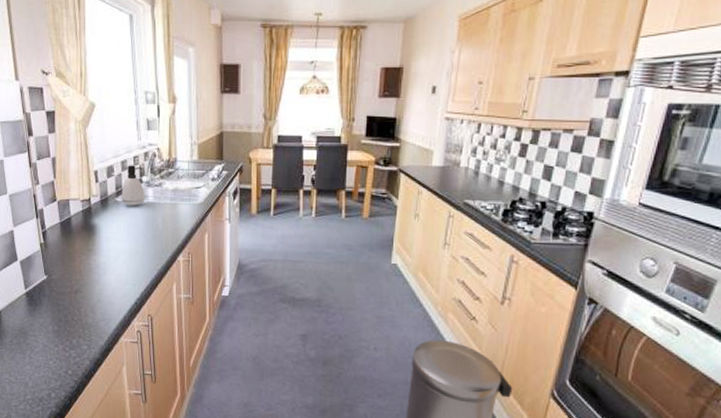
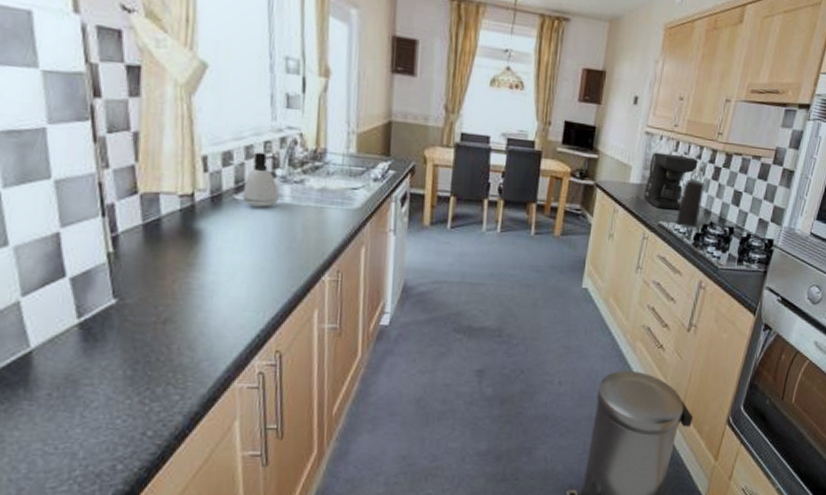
coffee maker: none [447,135,502,188] -> present [644,152,698,210]
canister: none [482,159,512,204] -> present [676,180,705,227]

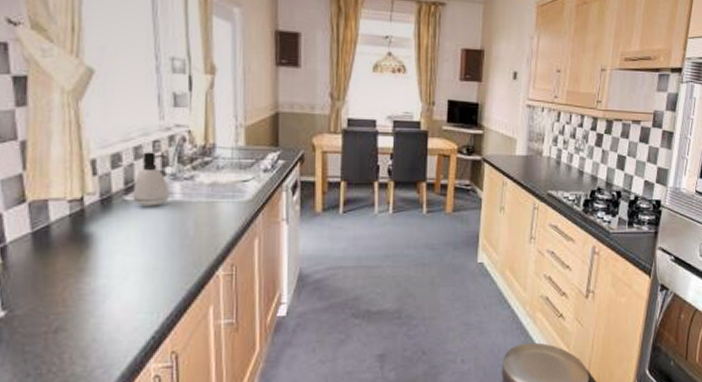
coffee maker: present [644,152,698,210] -> none [531,124,580,178]
canister: present [676,180,705,227] -> none [564,148,590,194]

